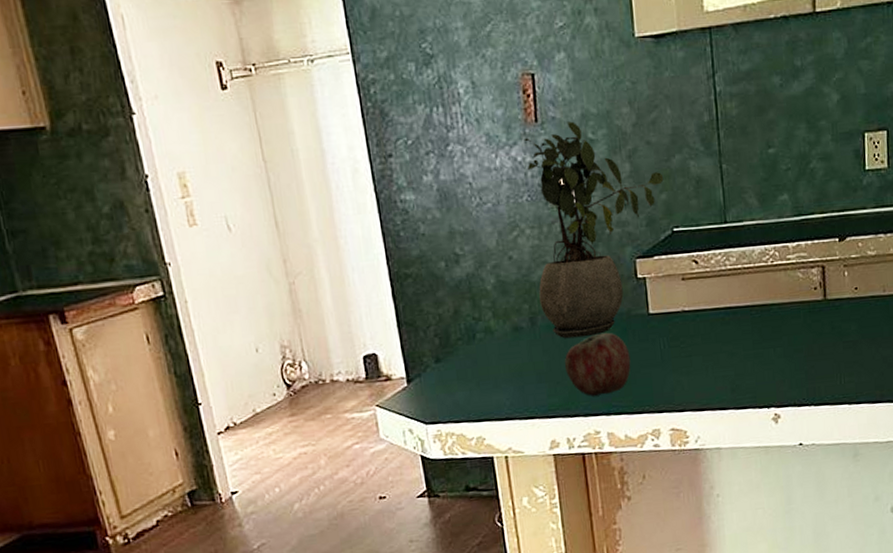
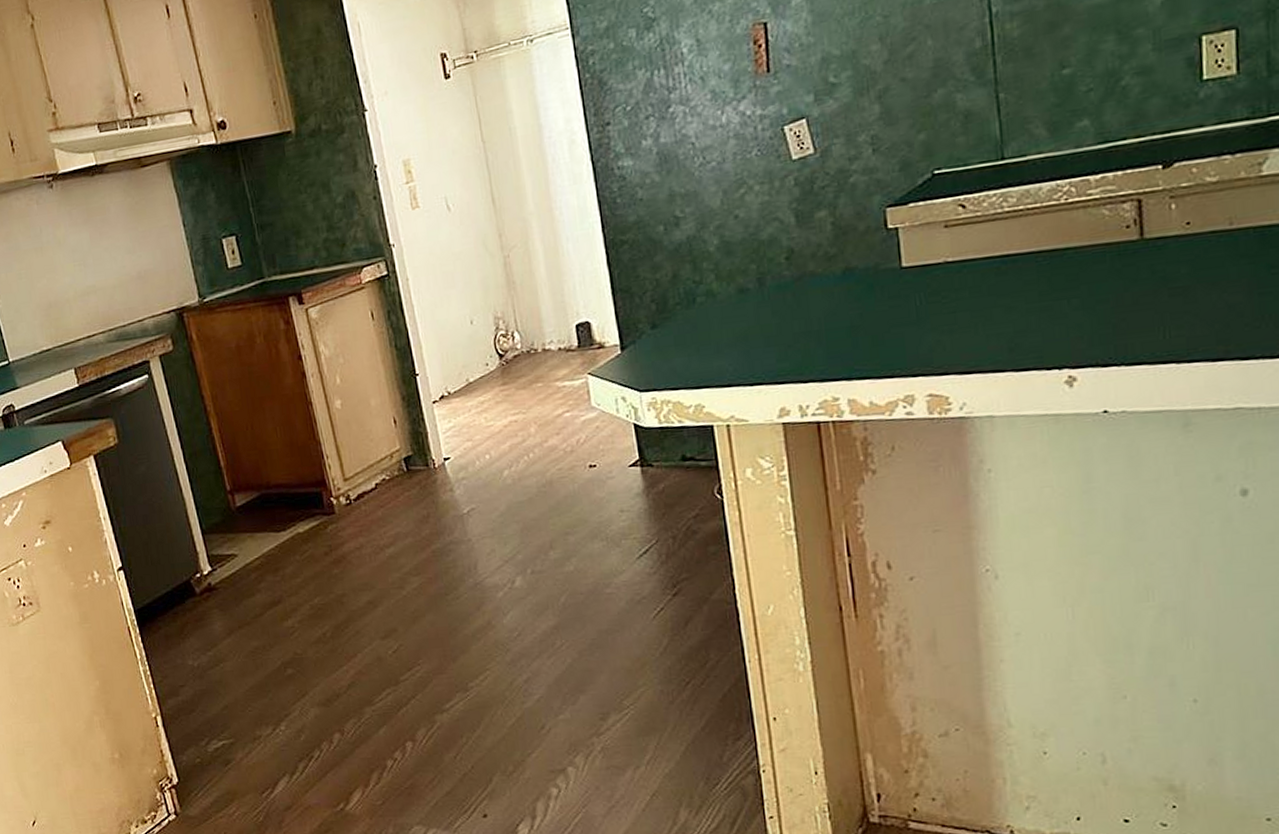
potted plant: present [524,121,664,339] -> none [754,67,923,299]
apple: present [564,332,631,396] -> none [797,290,878,360]

